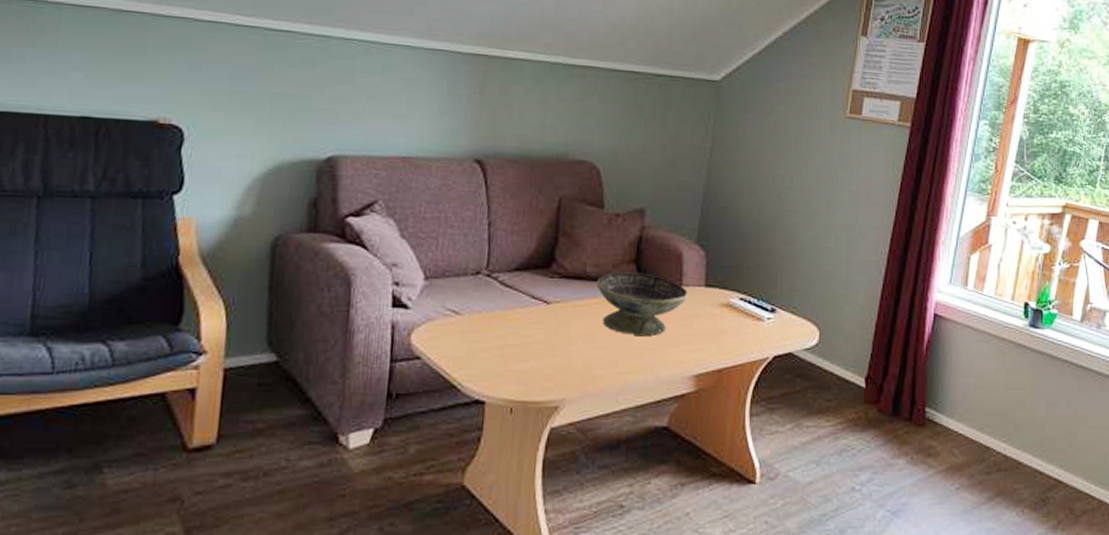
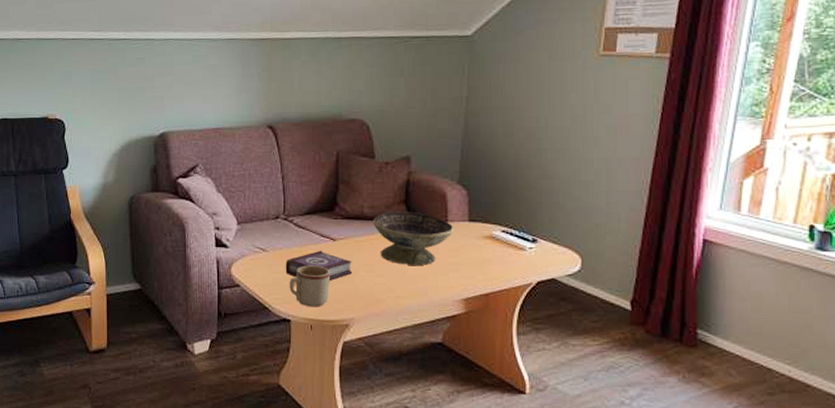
book: none [483,315,569,353] -> present [285,250,353,281]
mug: none [486,333,541,386] -> present [289,265,331,307]

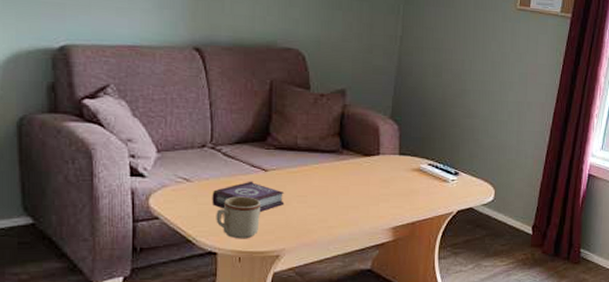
decorative bowl: present [373,211,454,265] -> none [307,143,386,196]

